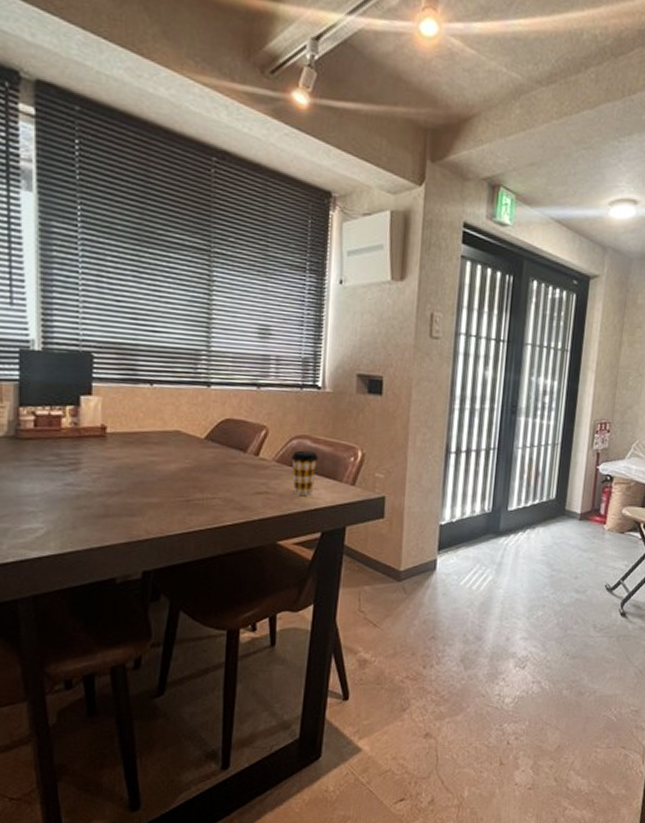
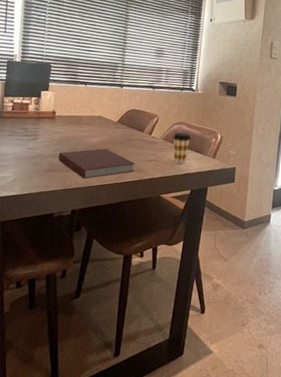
notebook: none [115,478,237,525] -> present [58,148,136,179]

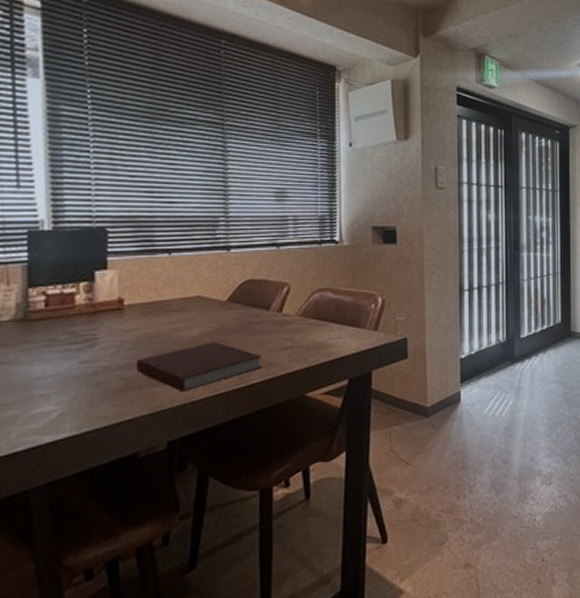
coffee cup: present [173,132,191,164] -> none [314,302,341,346]

